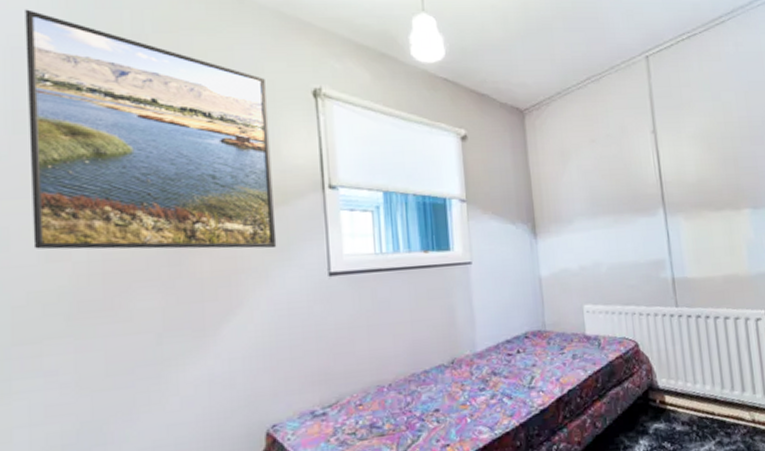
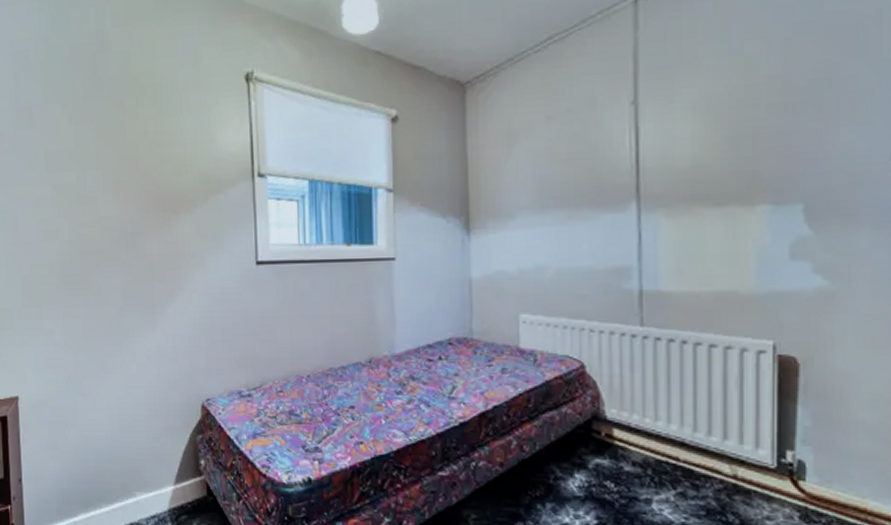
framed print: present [25,9,277,250] -> none [20,15,212,236]

